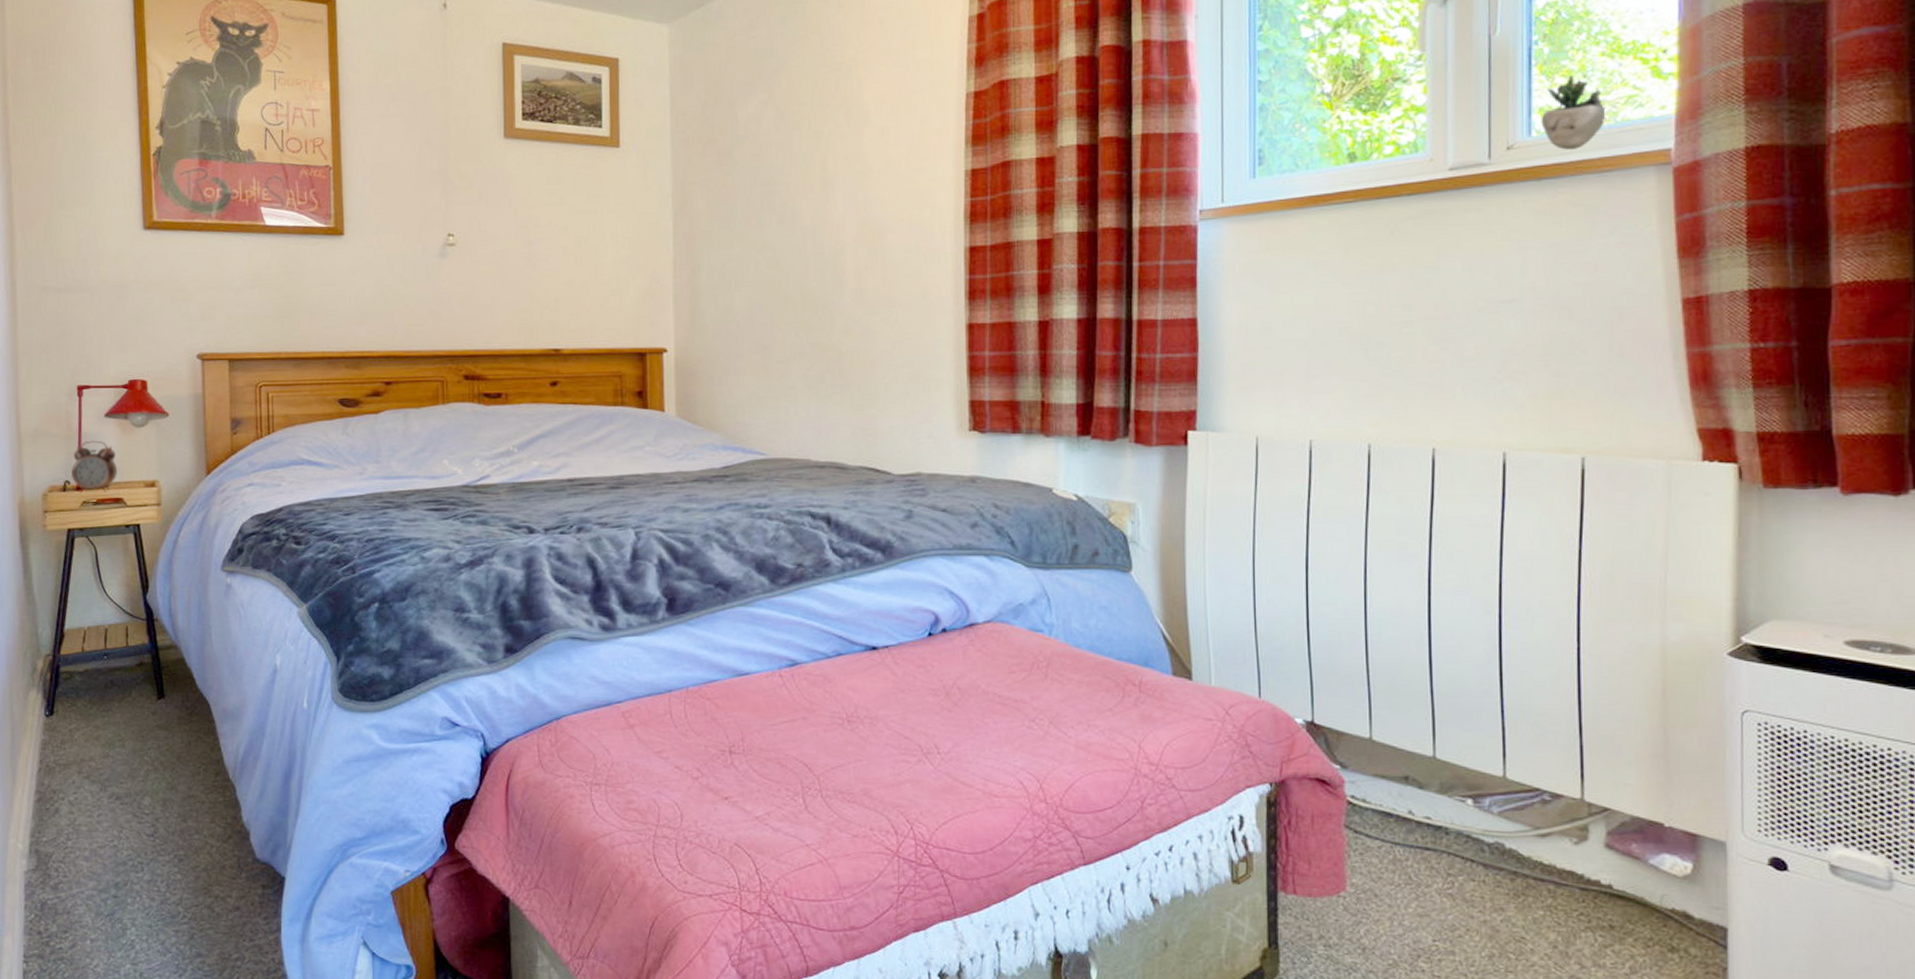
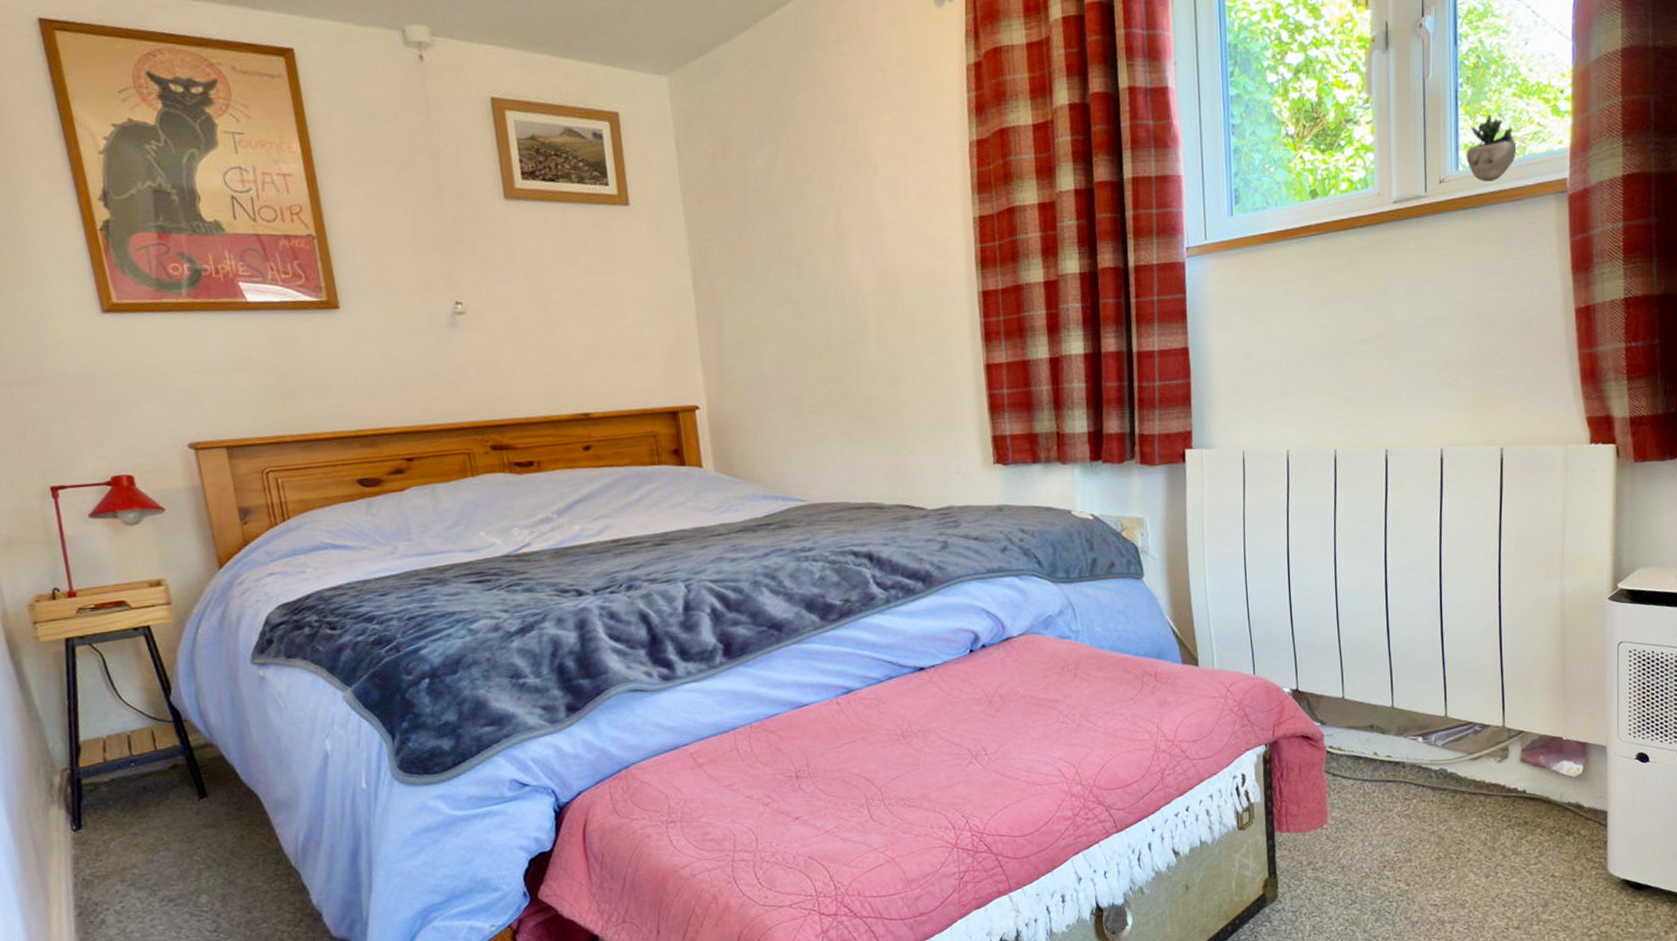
alarm clock: present [71,440,117,494] -> none [58,543,115,600]

